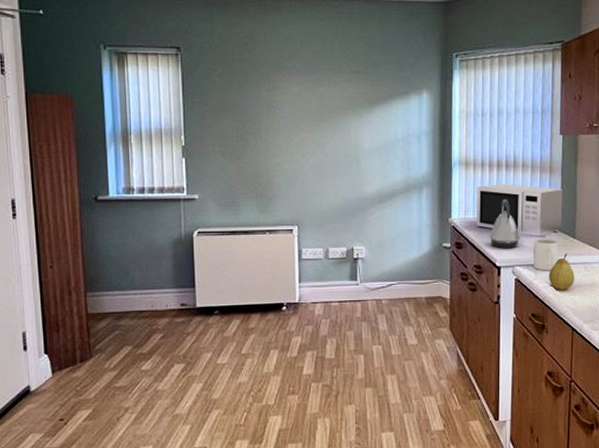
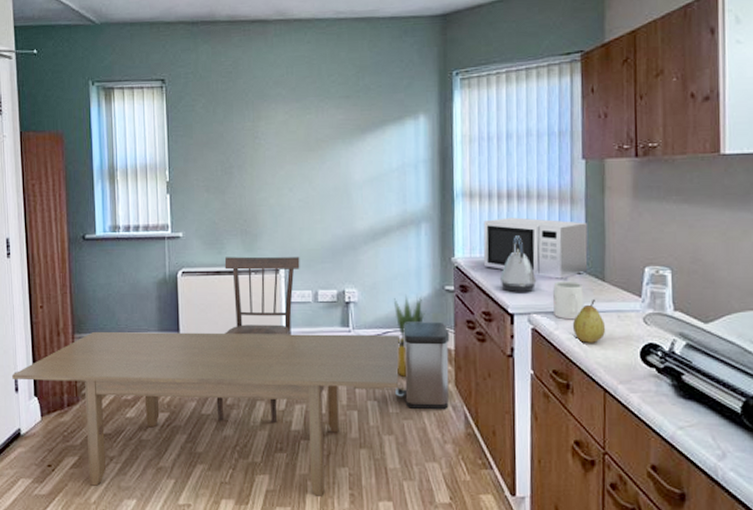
dining table: none [20,287,402,436] -> present [12,331,400,496]
dining chair: none [231,217,312,370] -> present [216,256,300,424]
planter: none [397,251,426,323] -> present [393,294,426,377]
pedal bin: none [398,274,446,351] -> present [395,322,450,410]

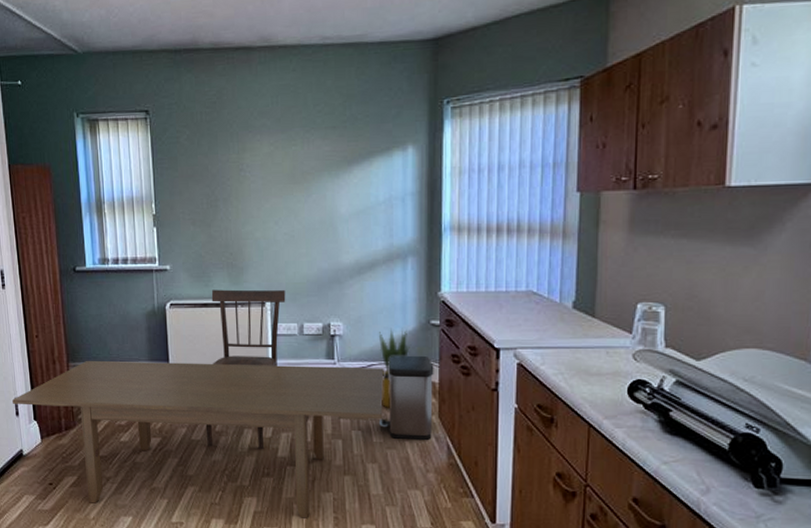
microwave: present [483,217,588,279] -> none [470,252,579,314]
kettle: present [499,236,537,293] -> none [486,270,525,328]
mug: present [552,281,585,320] -> none [539,317,573,355]
fruit: present [572,298,606,343] -> none [559,334,594,378]

